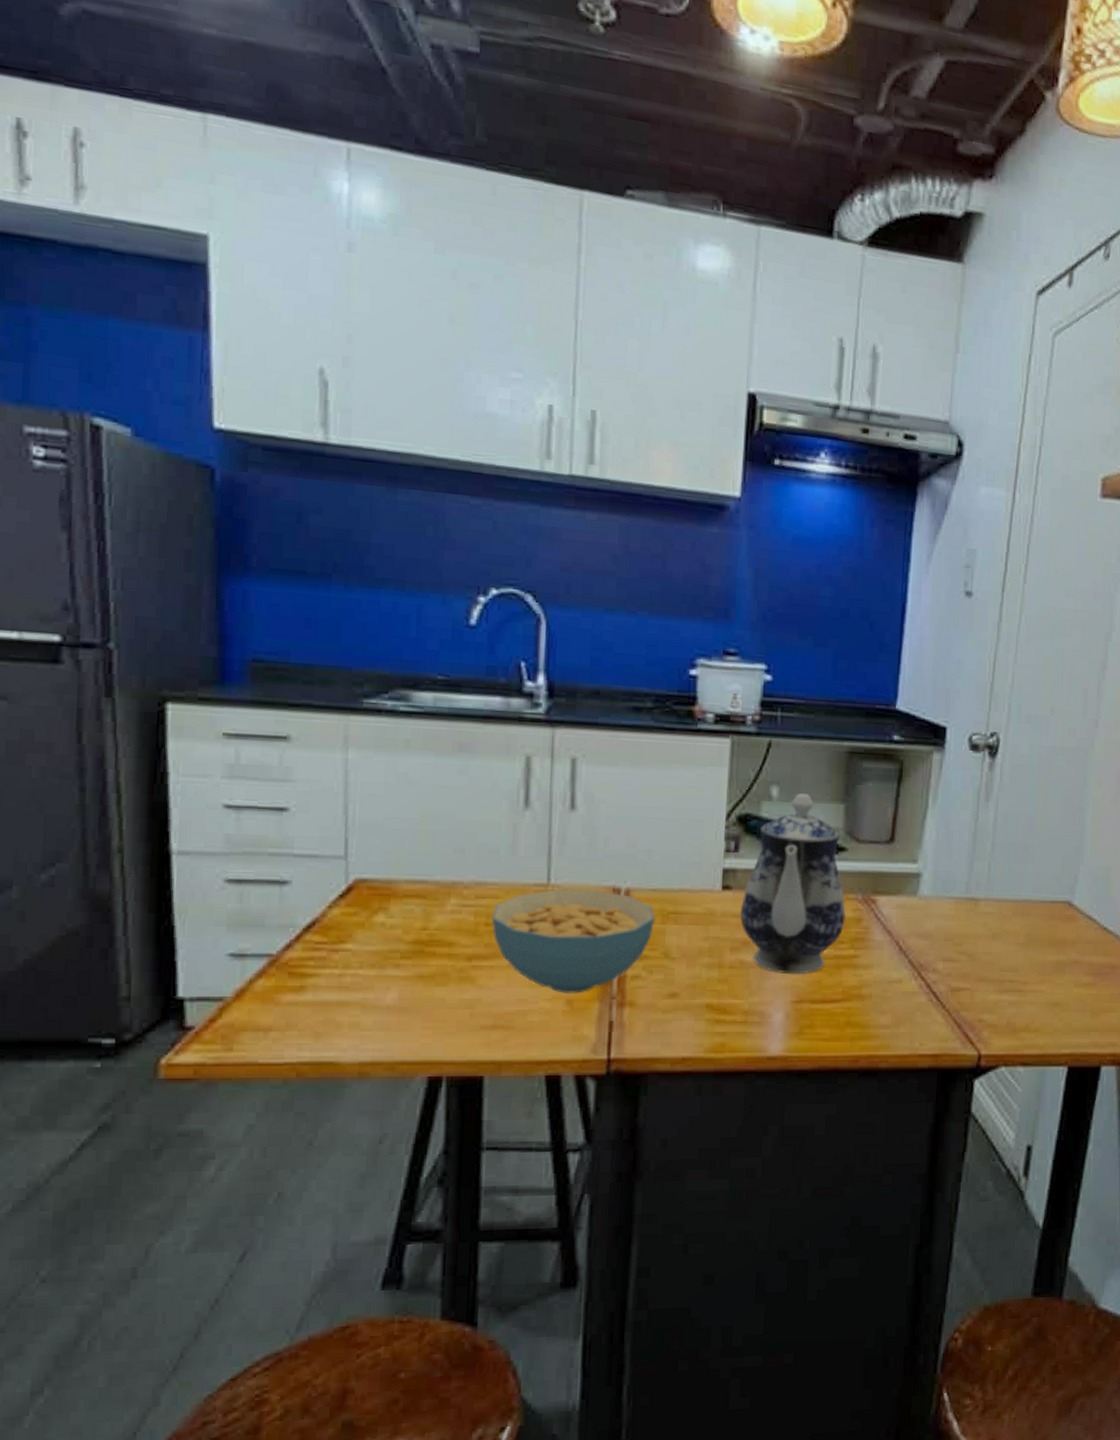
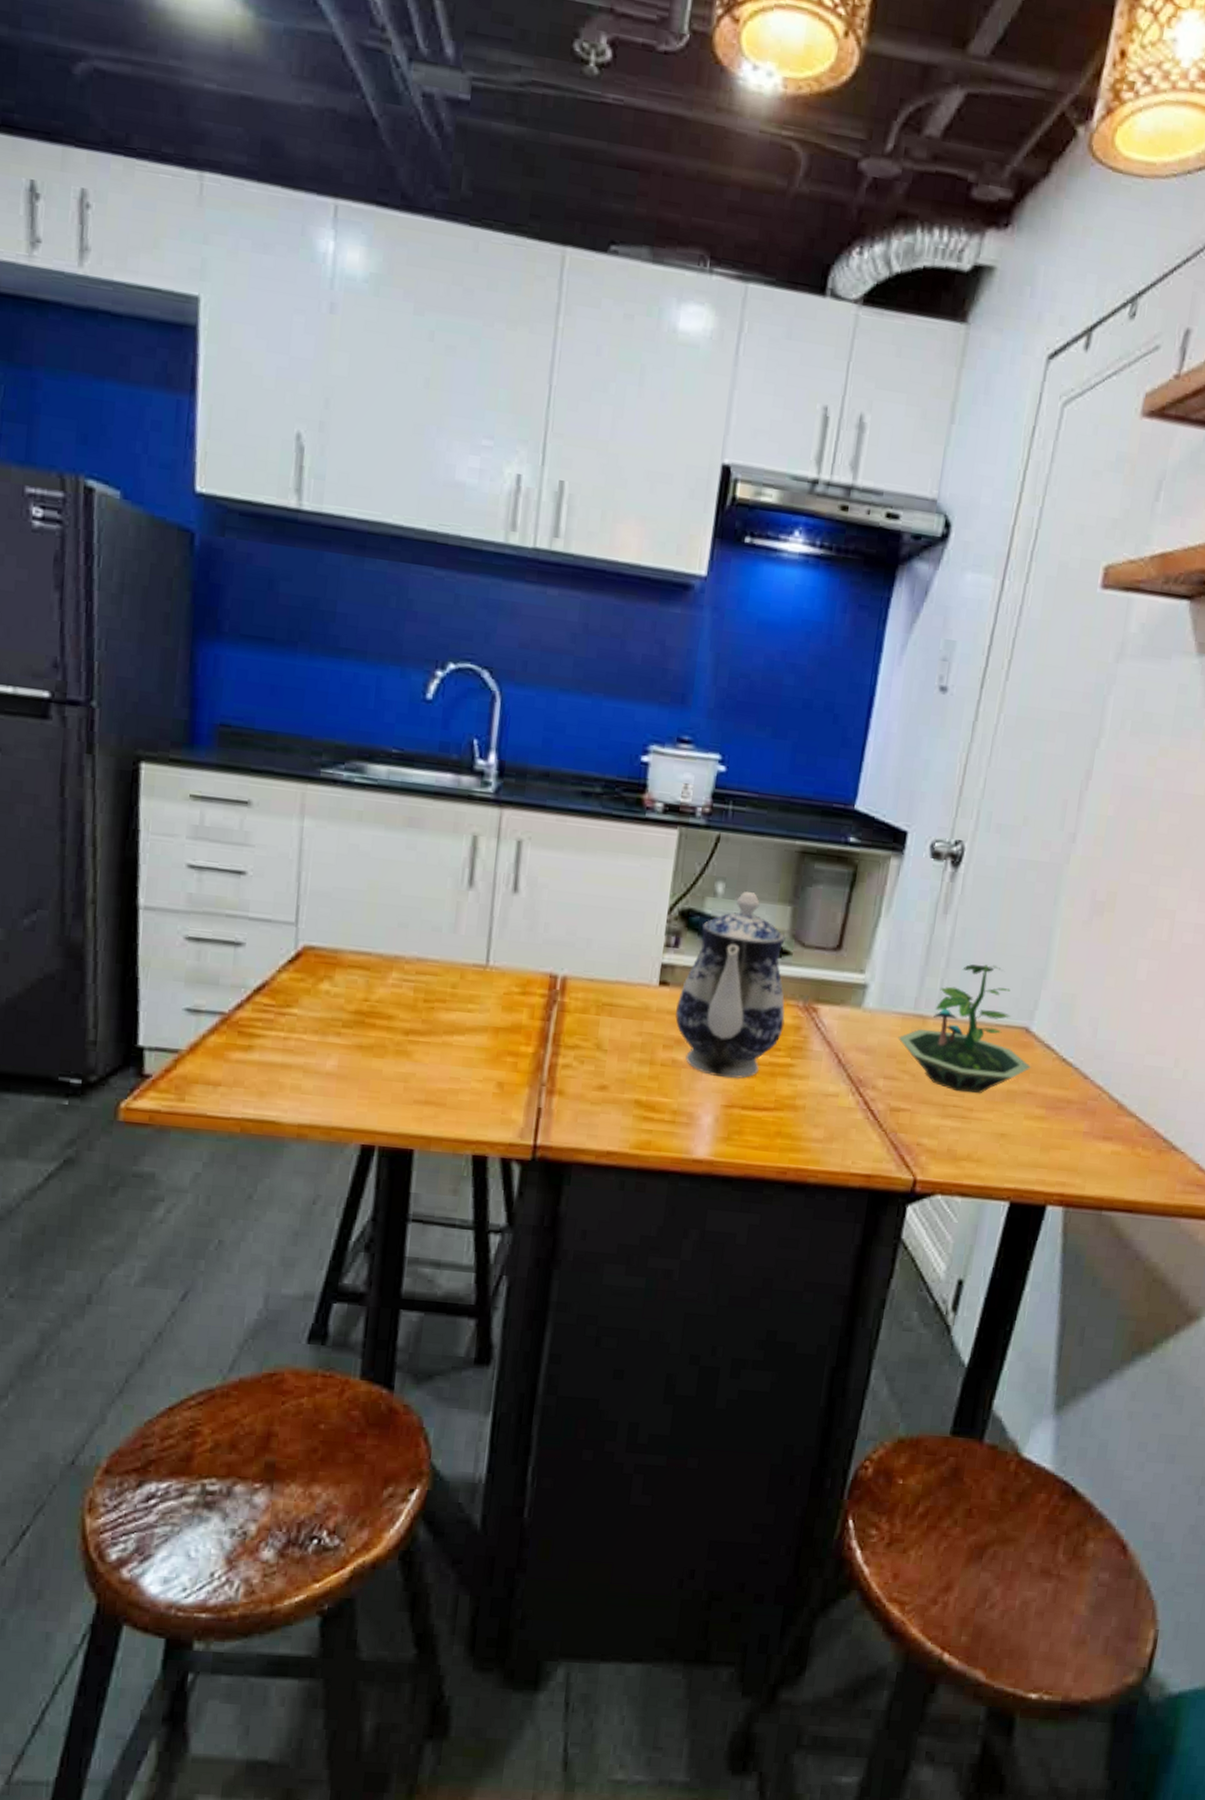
cereal bowl: present [491,889,655,994] -> none [429,971,590,1077]
terrarium: none [953,845,1077,968] -> present [898,964,1032,1094]

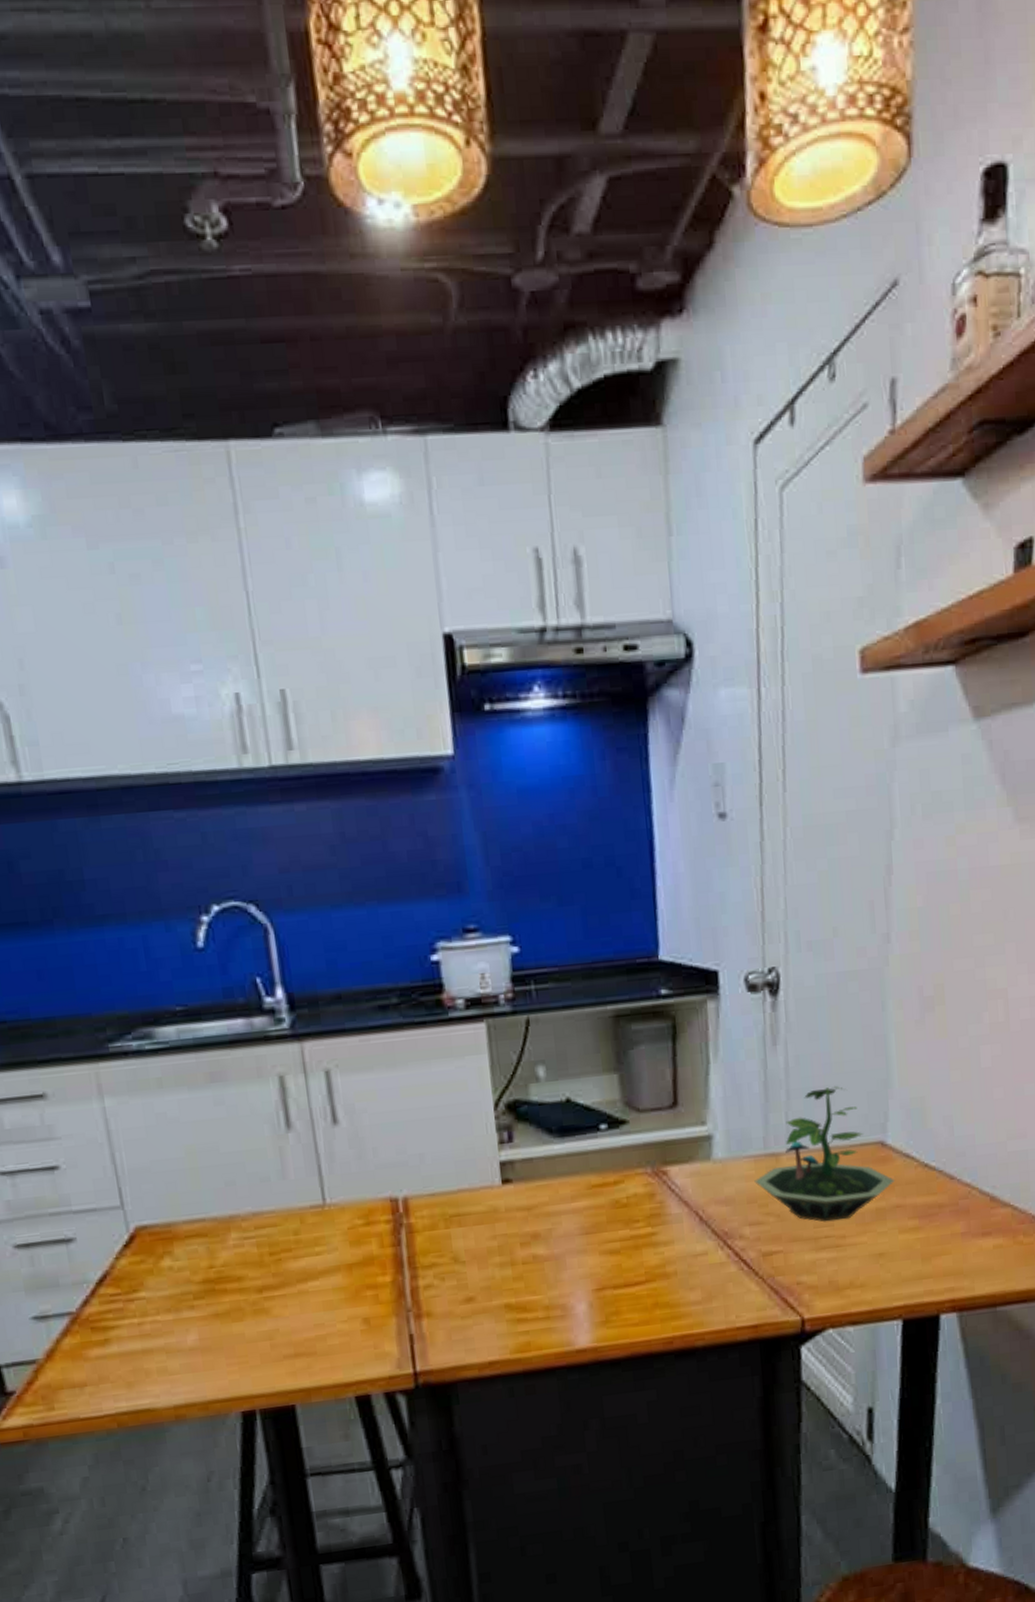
teapot: present [675,892,786,1079] -> none [524,1069,637,1263]

